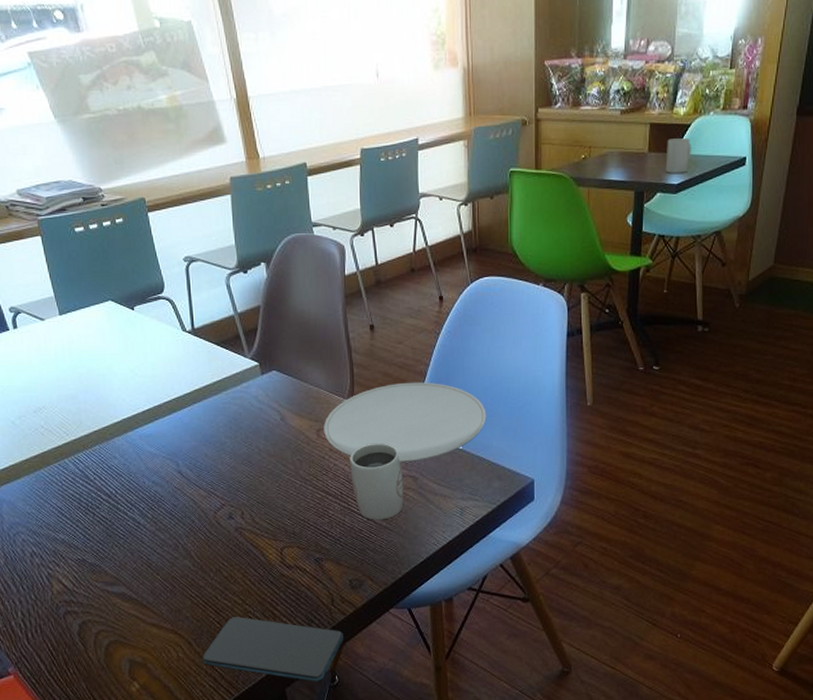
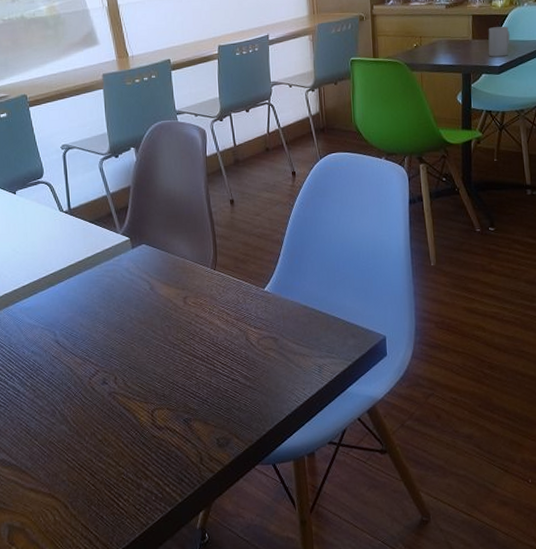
smartphone: present [202,617,343,682] -> none [78,478,212,541]
plate: present [324,382,487,463] -> none [190,249,339,326]
mug: present [350,443,404,520] -> none [214,307,266,380]

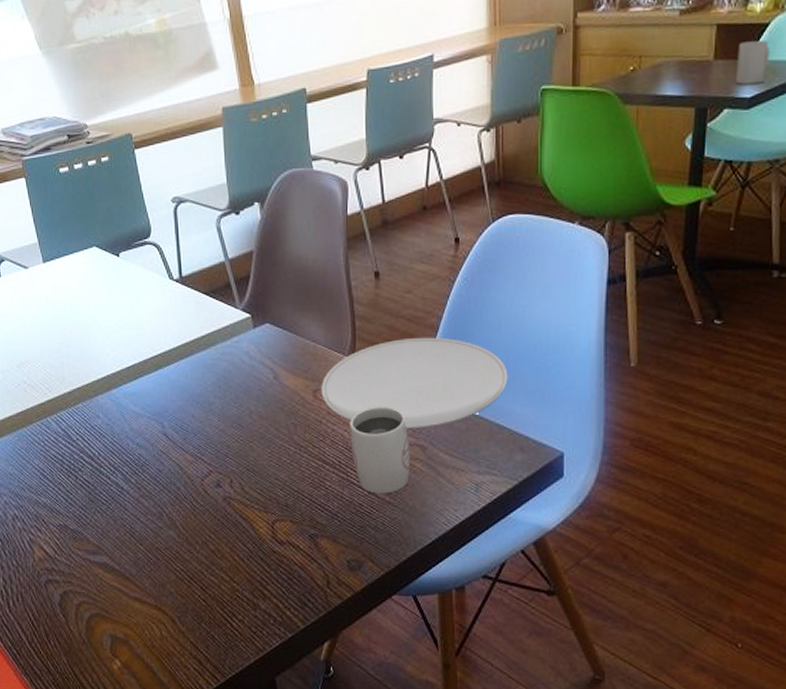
plate: none [190,249,339,326] -> present [321,337,508,430]
mug: none [214,307,266,380] -> present [350,406,411,494]

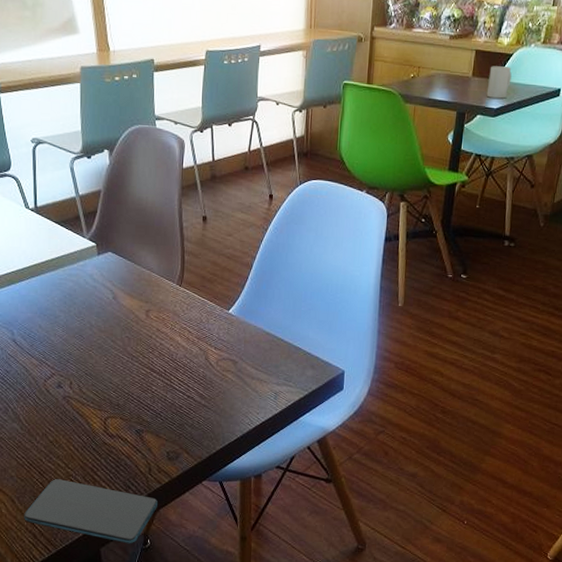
smartphone: none [187,595,340,673] -> present [24,479,158,544]
plate: present [321,337,508,430] -> none [153,272,305,348]
mug: present [350,406,411,494] -> none [175,326,225,399]

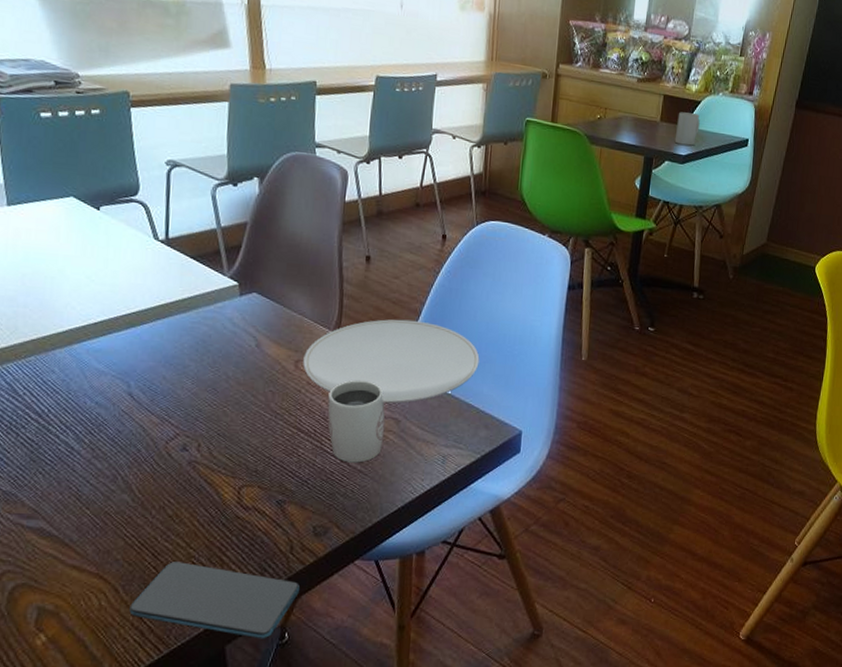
plate: none [153,272,305,348] -> present [303,319,480,404]
mug: none [175,326,225,399] -> present [327,379,386,463]

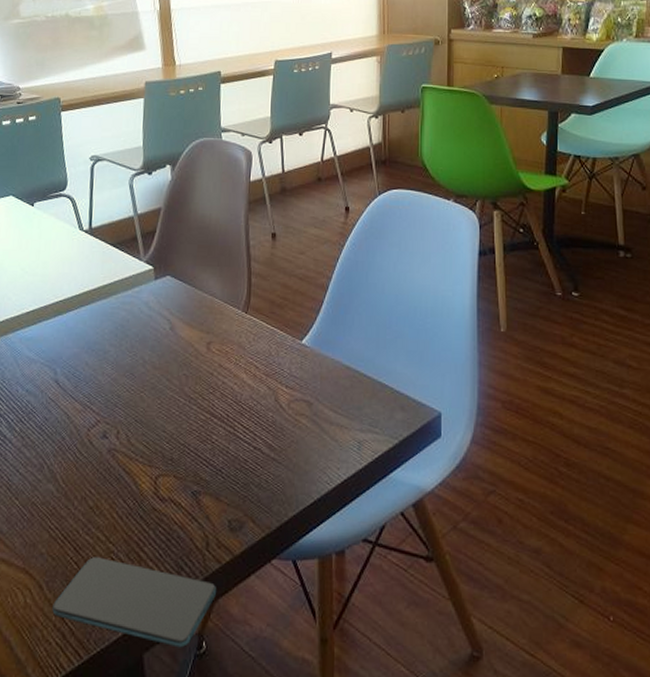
plate: present [303,319,480,404] -> none [214,295,391,386]
mug: present [327,379,386,463] -> none [239,360,297,450]
cup: present [674,112,700,146] -> none [579,62,605,96]

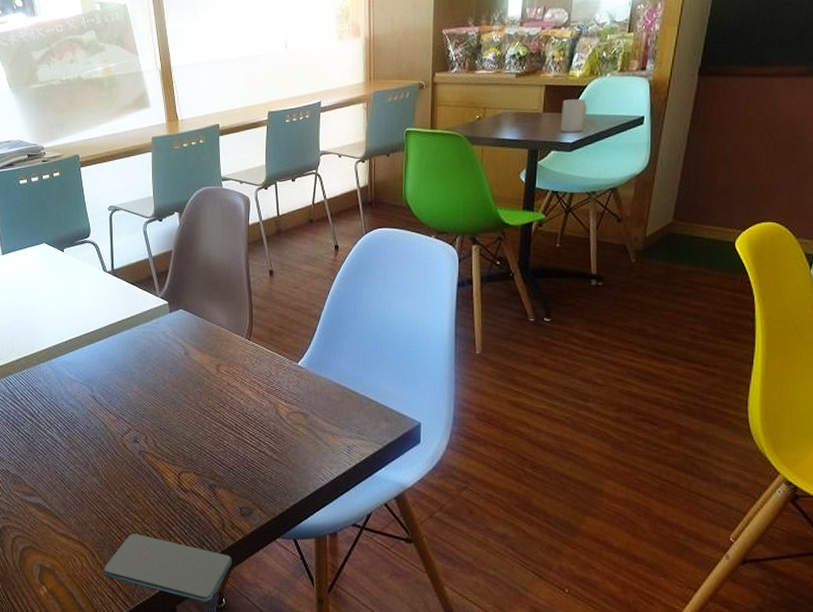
cup: none [579,62,605,96] -> present [560,99,587,132]

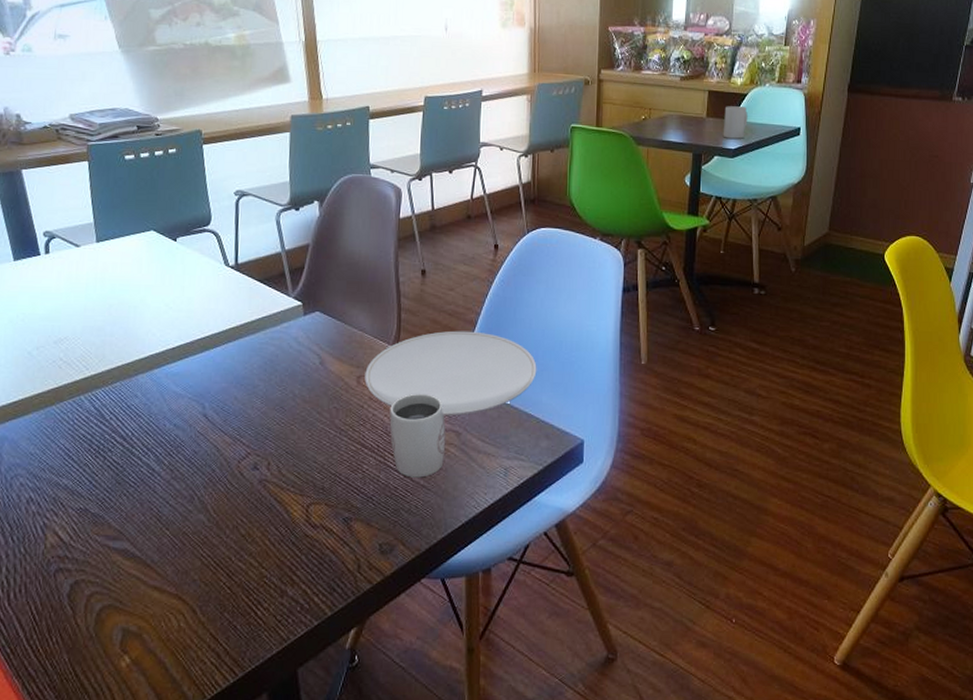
smartphone: present [103,533,232,603] -> none [206,582,368,662]
plate: none [223,324,376,400] -> present [364,330,537,417]
mug: none [245,379,295,453] -> present [389,393,446,478]

